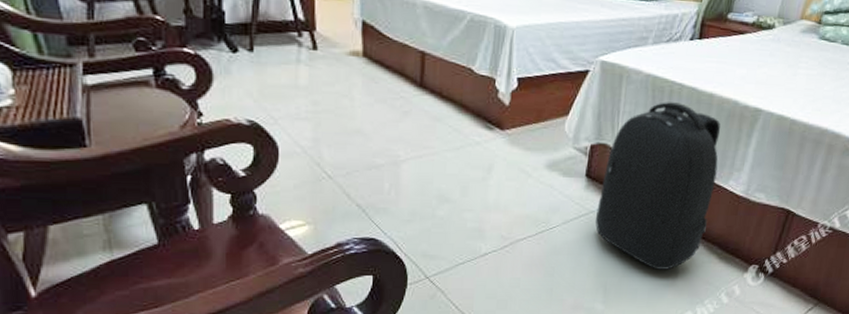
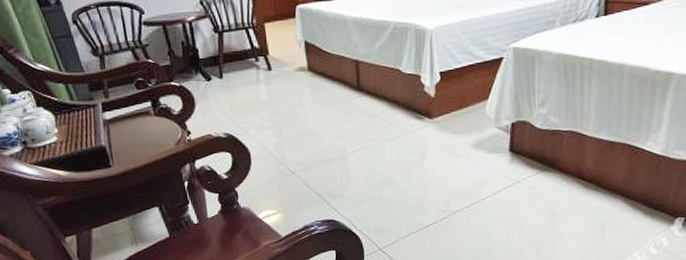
backpack: present [595,102,721,270] -> none [522,76,634,229]

